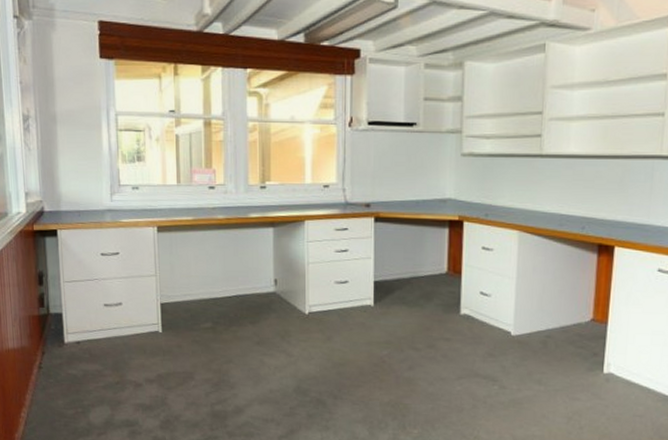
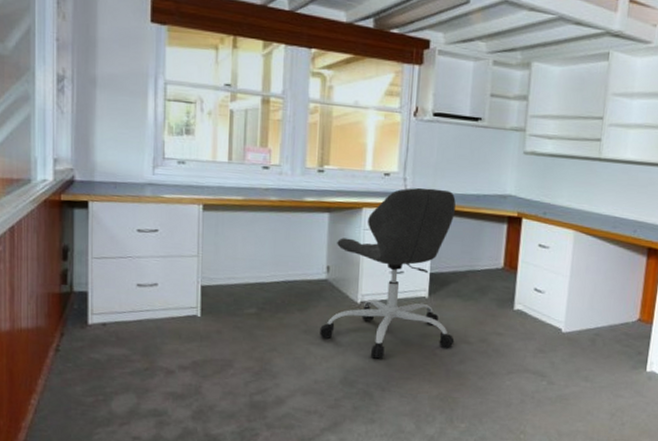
office chair: none [272,197,402,368] -> present [320,187,456,359]

